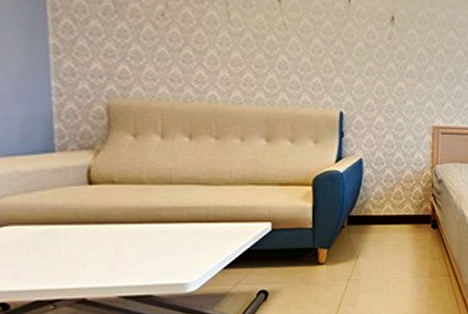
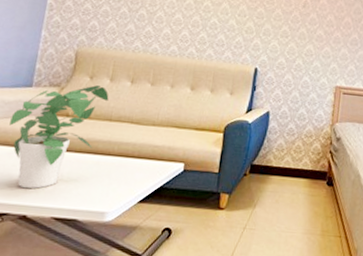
potted plant: none [35,144,163,270] -> present [9,85,109,189]

